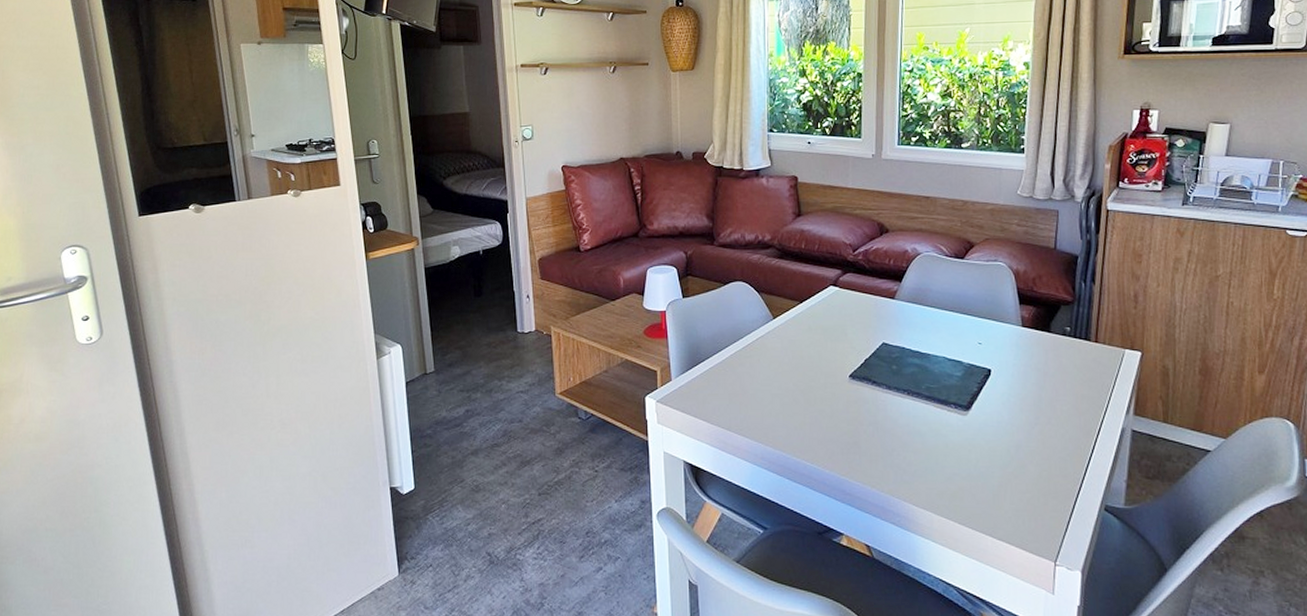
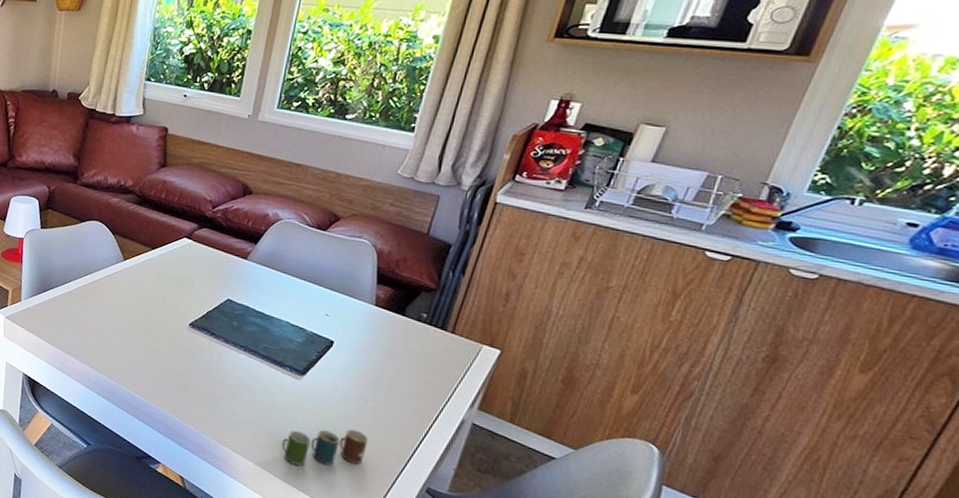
cup: none [960,458,1042,508] -> present [281,429,369,466]

